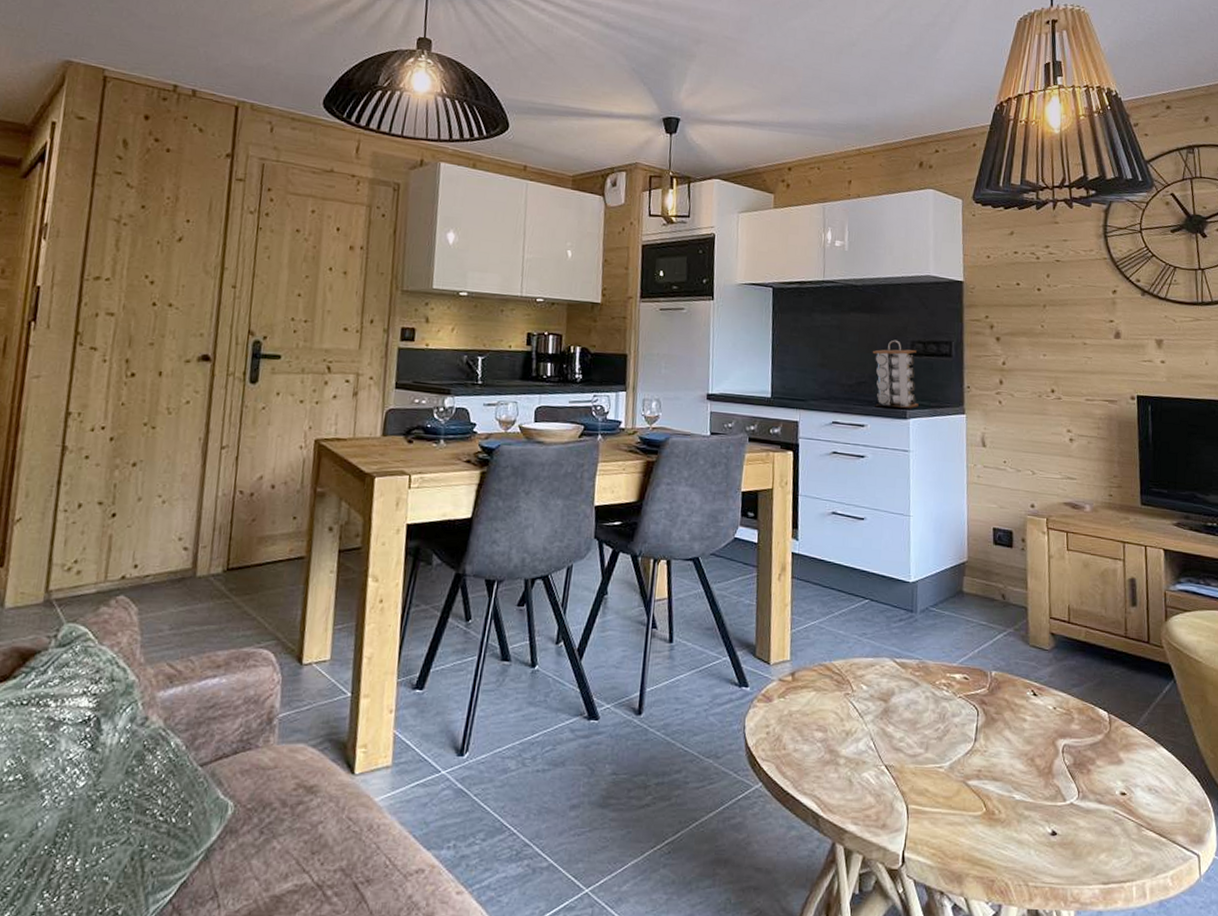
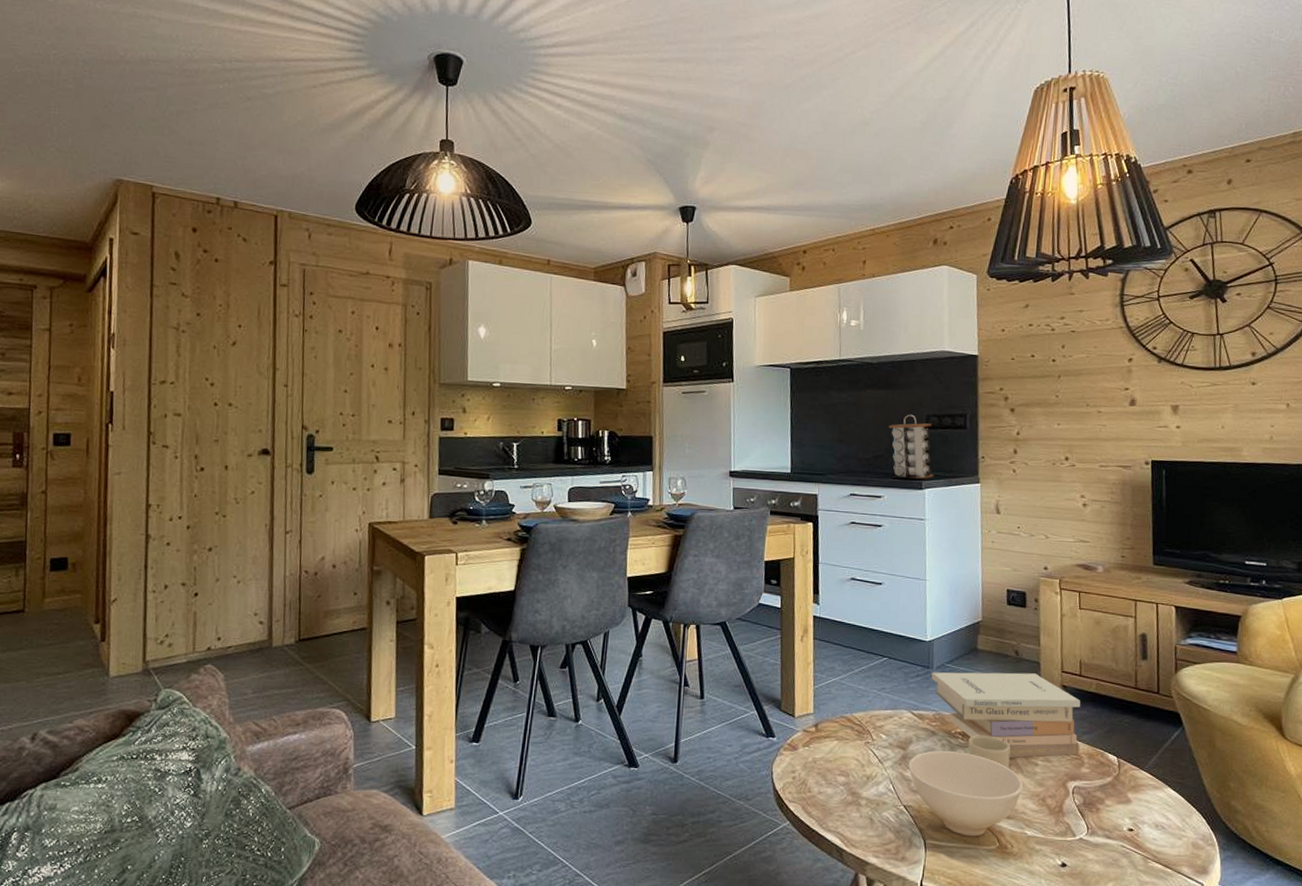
bowl: none [890,703,1012,801] -> present [908,751,1024,837]
books: none [915,616,1069,713] -> present [931,672,1080,759]
mug: none [953,686,997,724] -> present [968,735,1010,768]

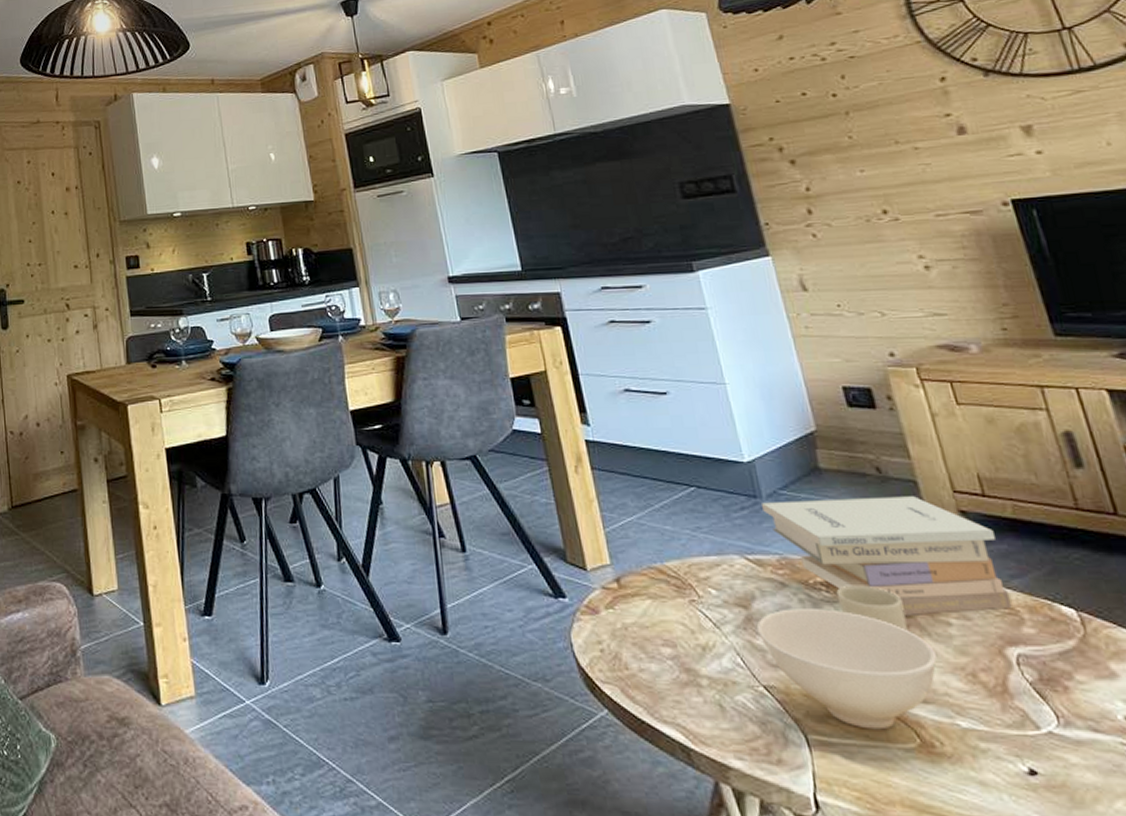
spice rack: present [889,414,934,482] -> none [633,184,706,265]

